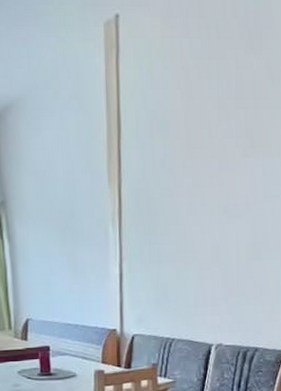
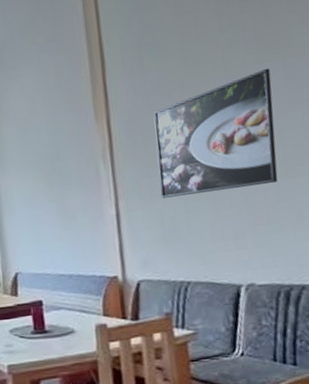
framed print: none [158,163,253,264] -> present [153,68,278,198]

